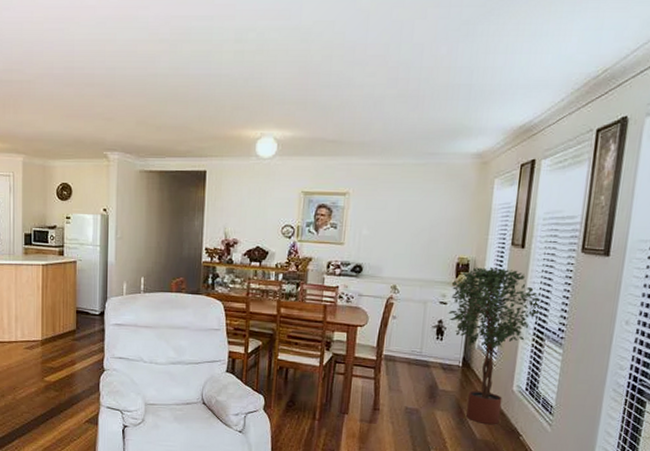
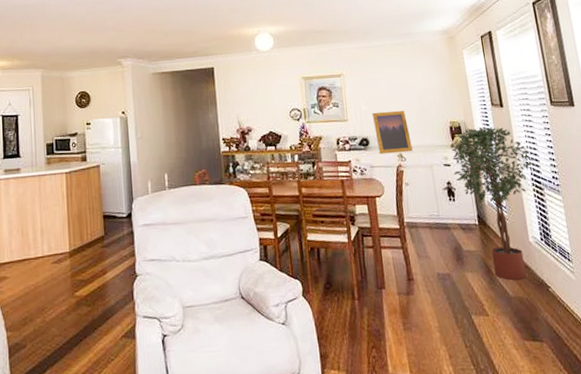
picture frame: none [371,238,410,285] -> present [371,110,413,155]

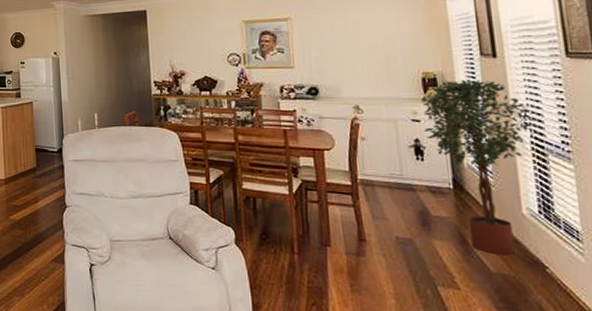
picture frame: present [371,110,413,155] -> none [323,57,372,105]

